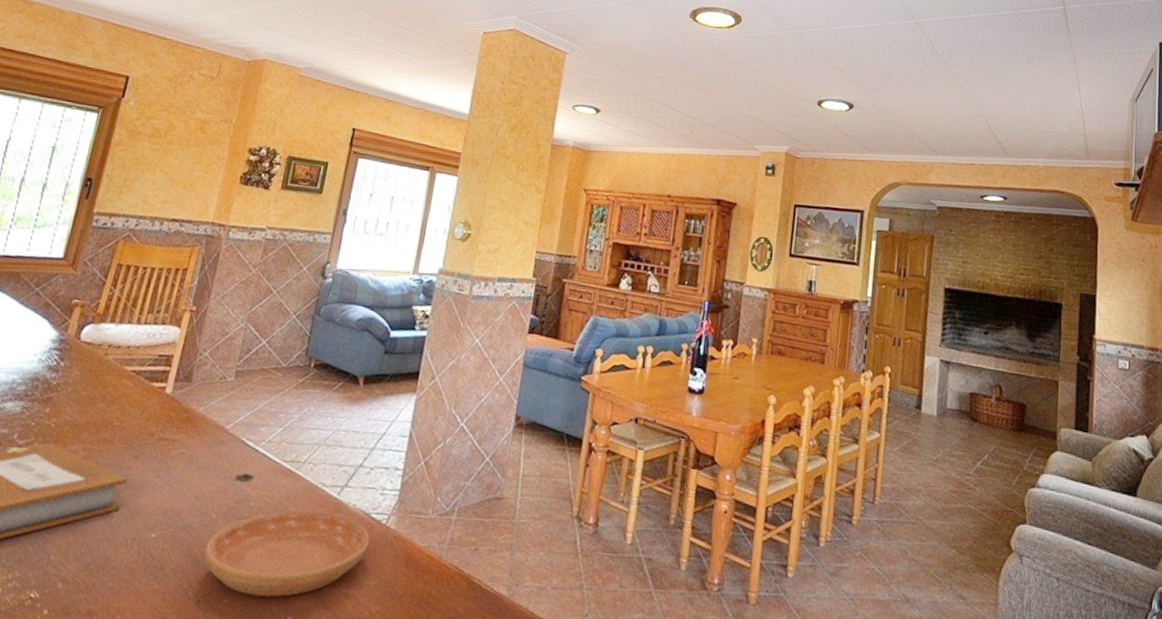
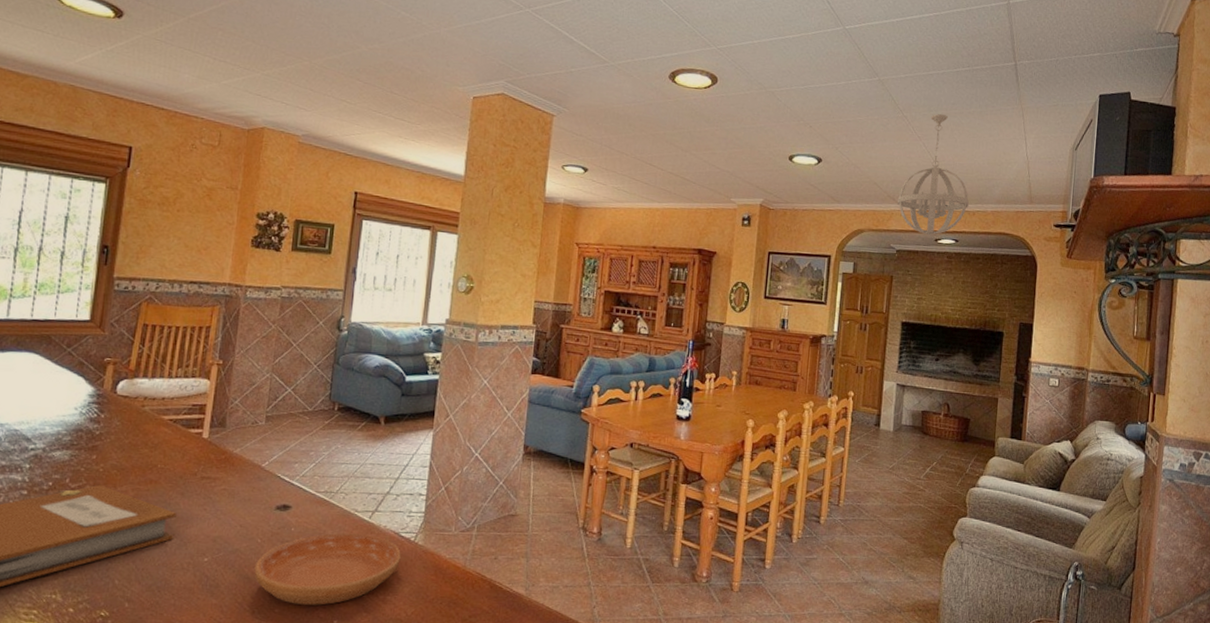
chandelier: none [937,59,1018,193] -> present [897,114,969,237]

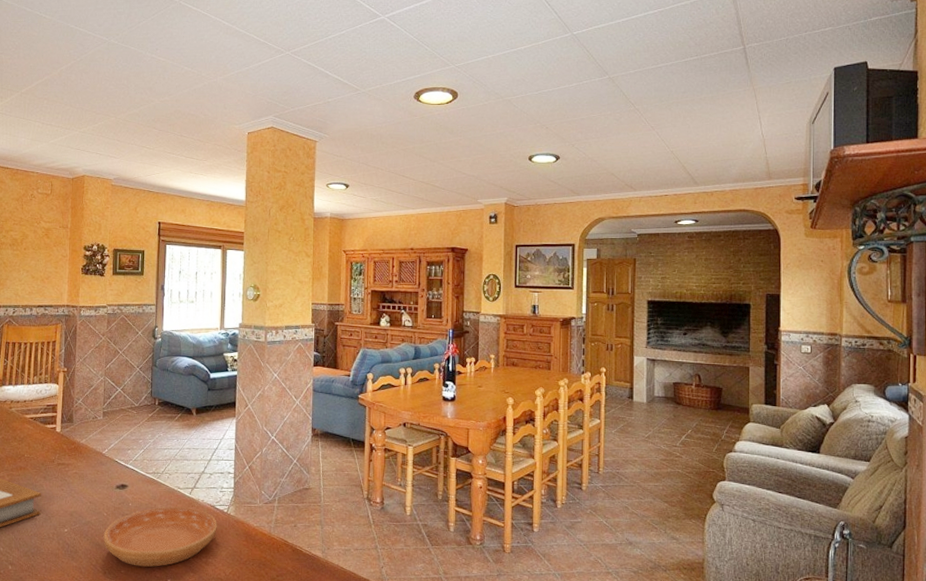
chandelier: present [897,114,969,237] -> none [635,104,706,219]

